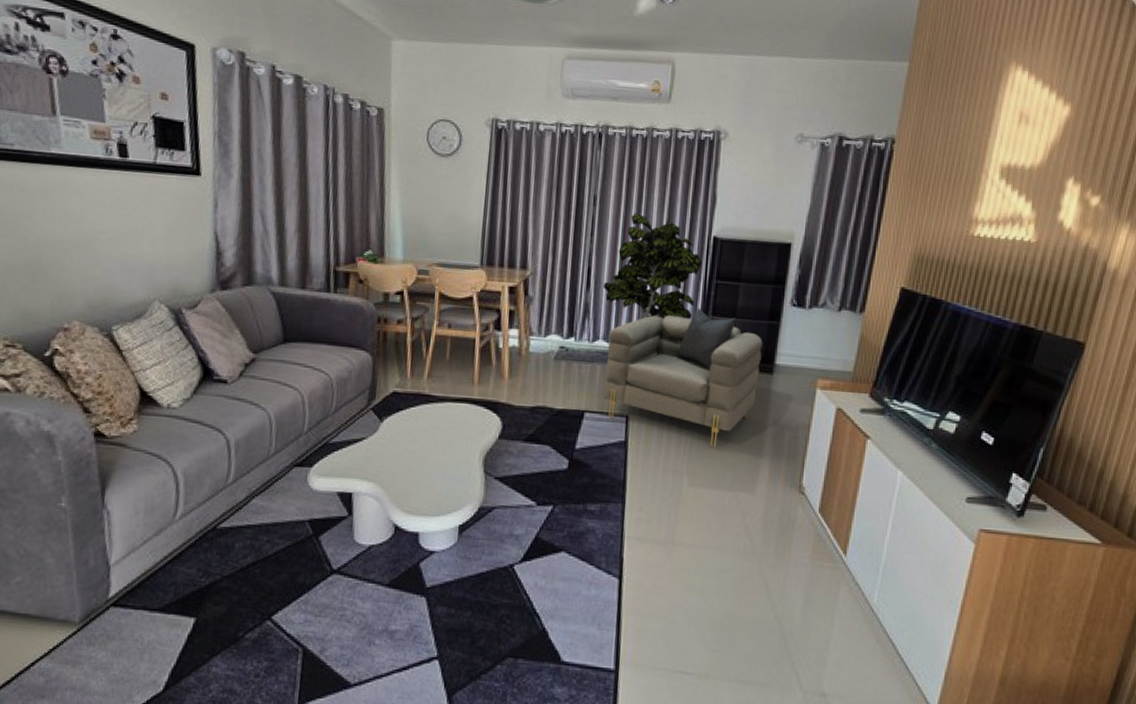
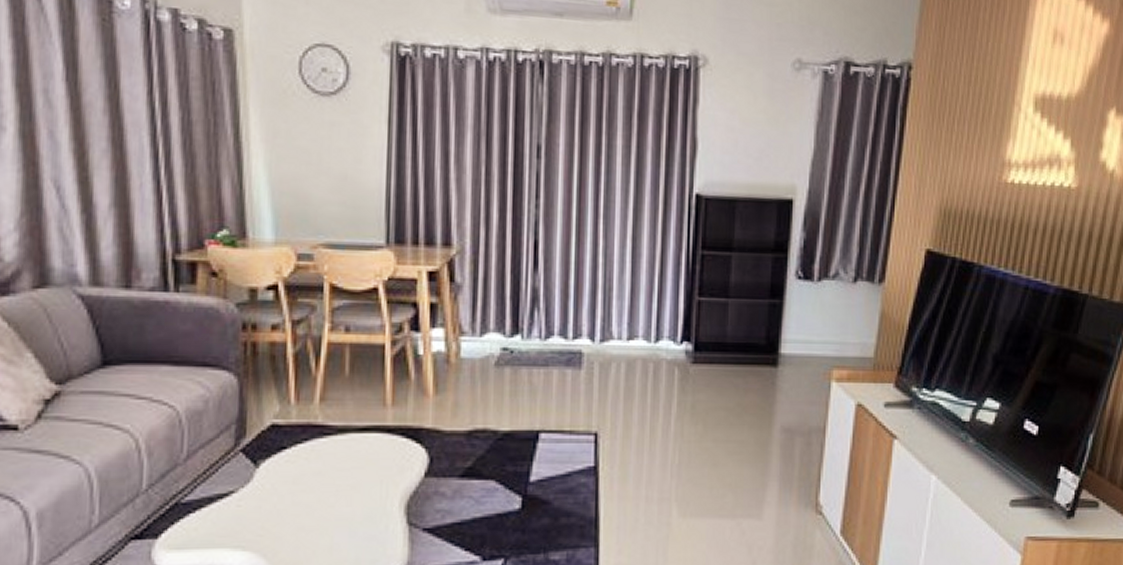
indoor plant: present [602,212,702,320] -> none [555,165,682,306]
armchair: present [603,307,762,448] -> none [562,286,763,465]

